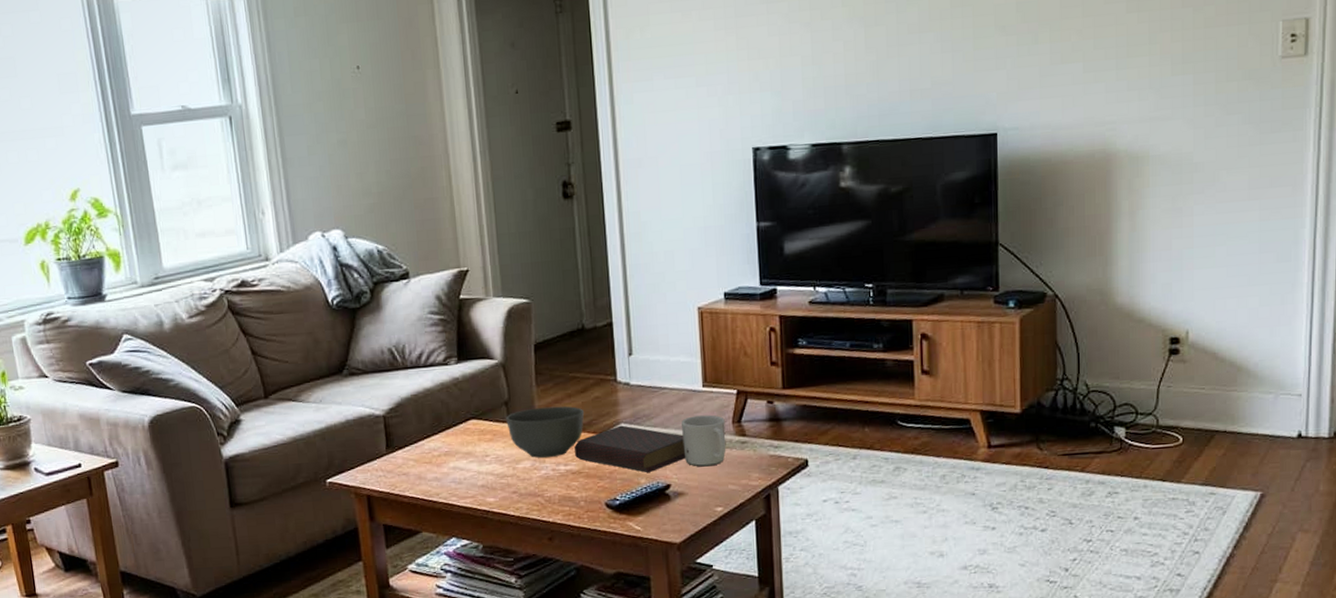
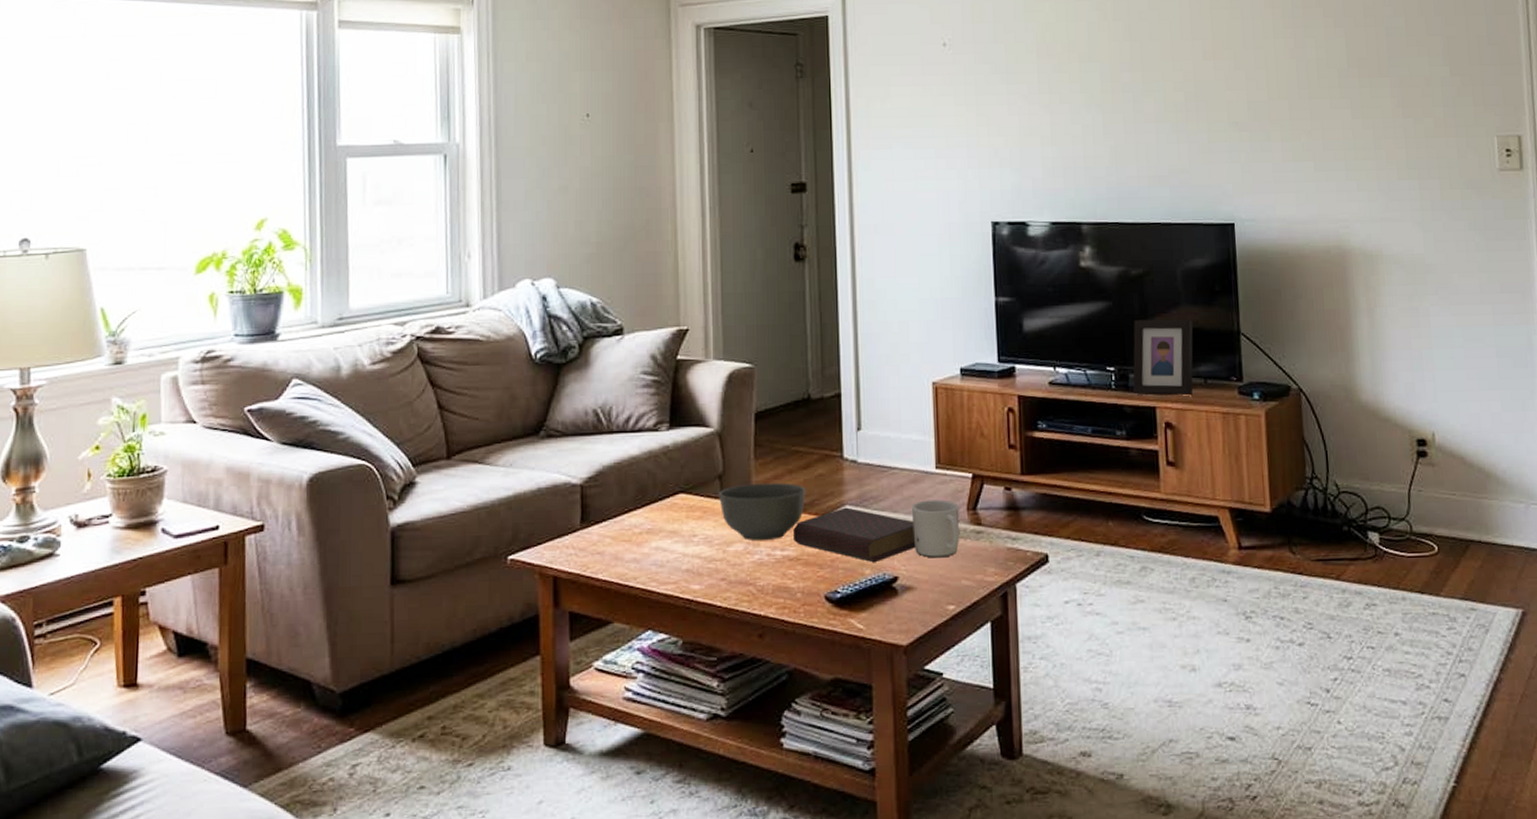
picture frame: none [890,233,952,309] -> present [1133,319,1194,396]

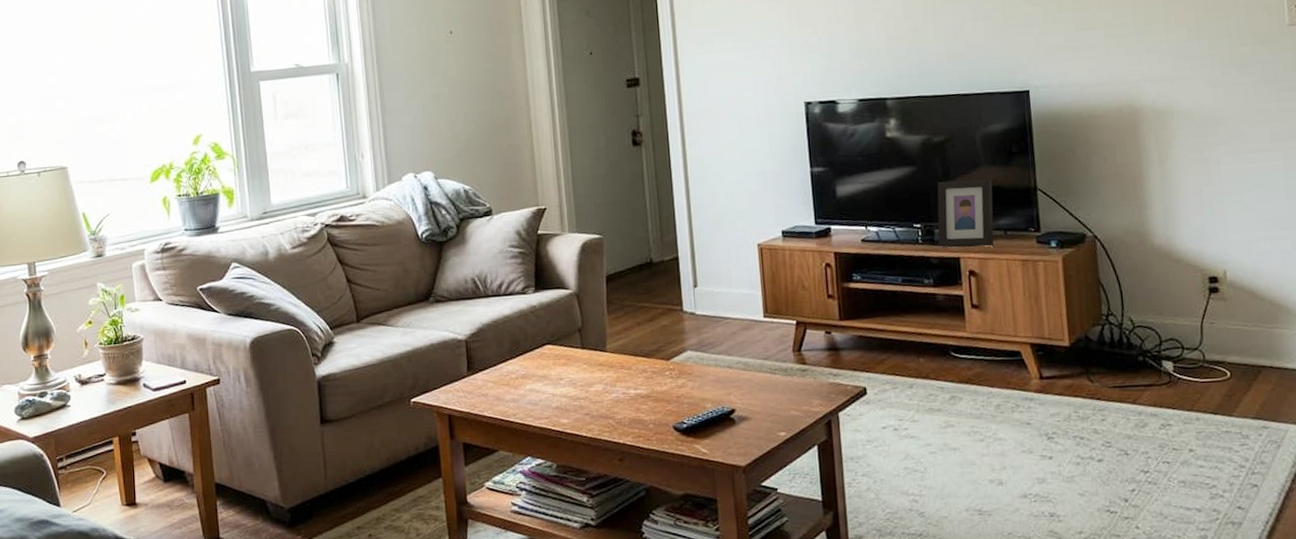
bowl: present [719,482,806,540] -> none [579,333,653,382]
book: present [793,507,916,563] -> none [644,352,750,398]
mug: present [912,500,960,558] -> none [744,343,788,393]

